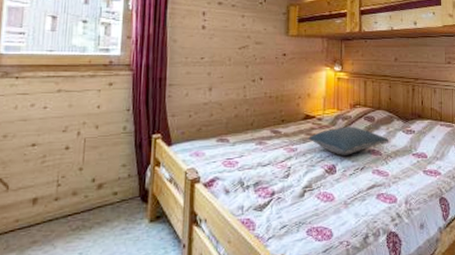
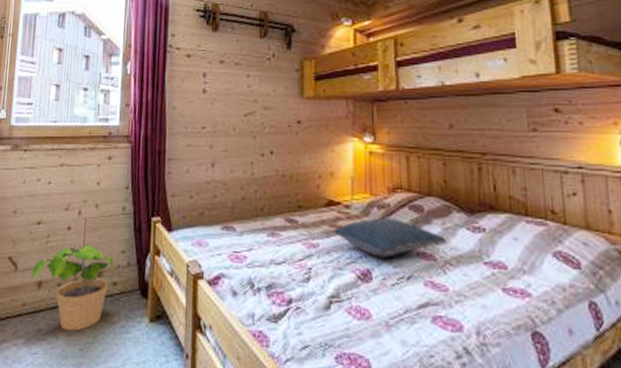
potted plant: none [24,162,115,239] -> present [30,245,115,331]

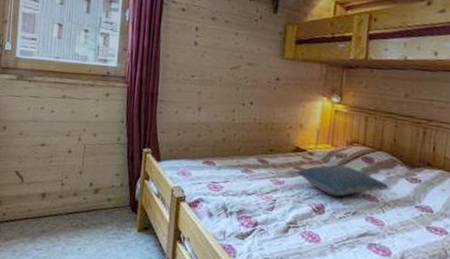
potted plant: present [30,245,115,331] -> none [35,167,110,235]

